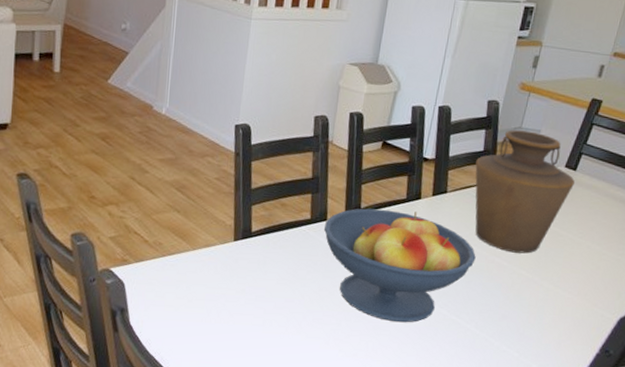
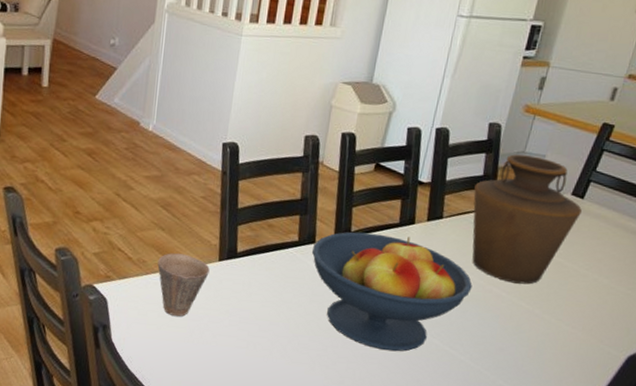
cup: none [174,234,225,297] -> present [157,253,210,316]

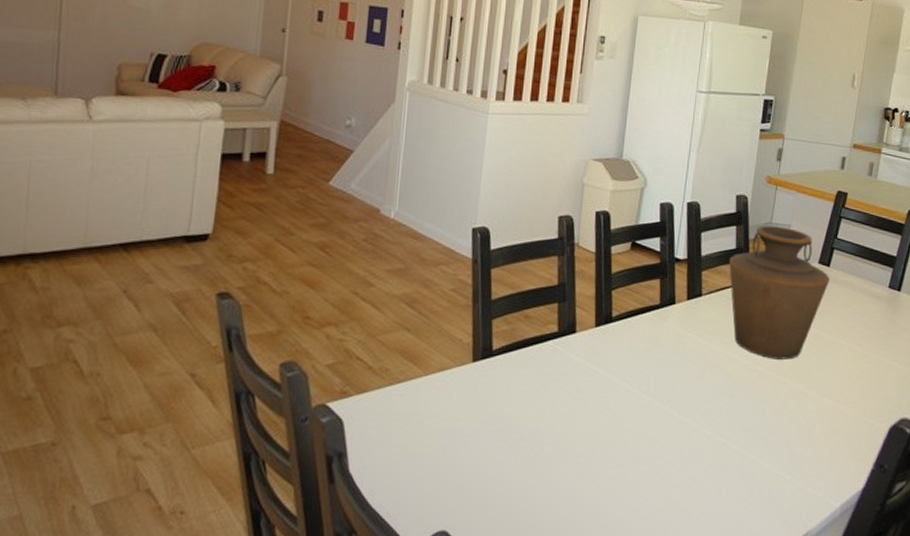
cup: present [157,253,210,316] -> none [403,357,463,432]
fruit bowl: present [311,232,472,352] -> none [572,317,737,448]

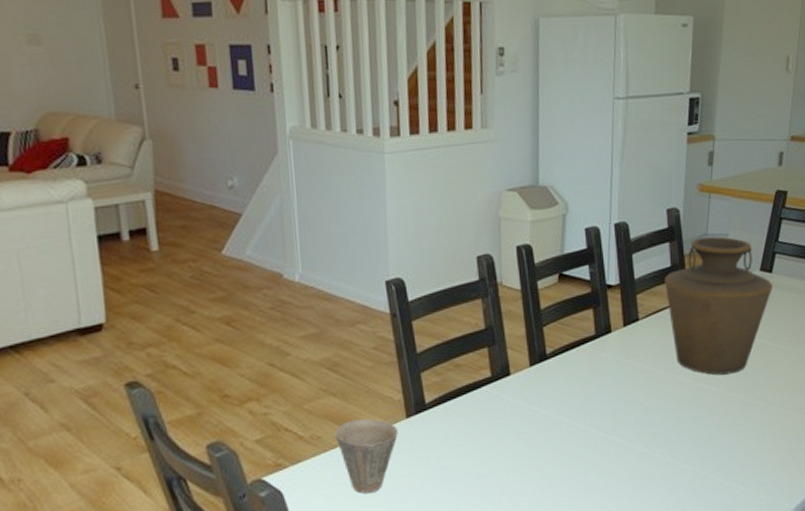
cup: none [403,357,463,432] -> present [335,418,398,493]

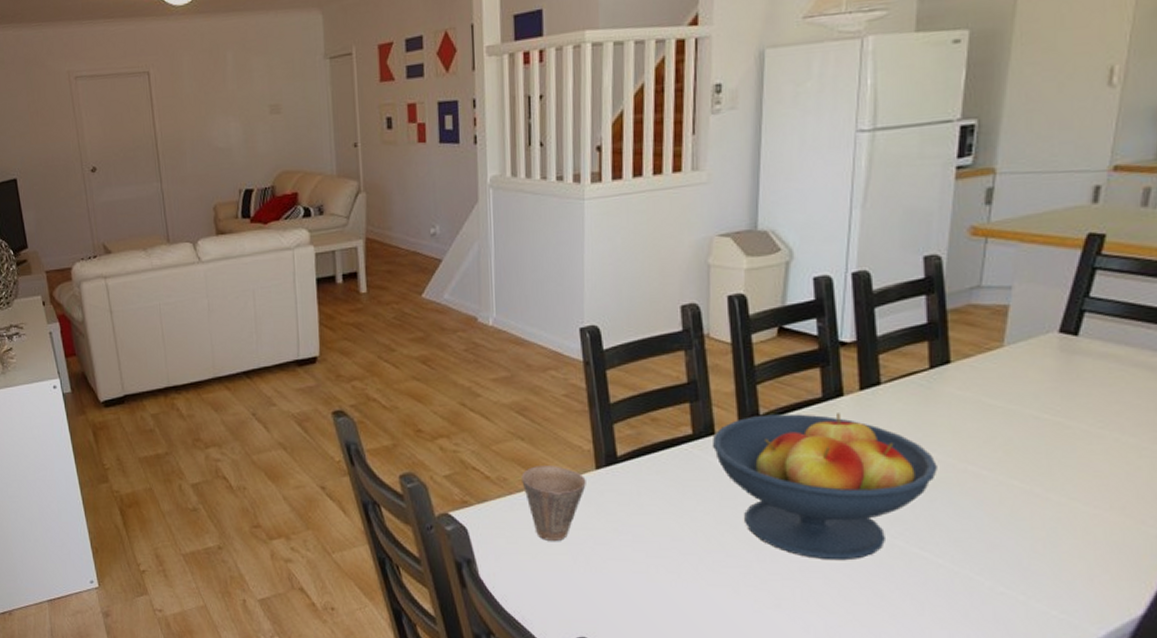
fruit bowl: none [508,347,682,478] -> present [712,413,937,561]
vase: present [665,236,772,375] -> none [918,289,1078,457]

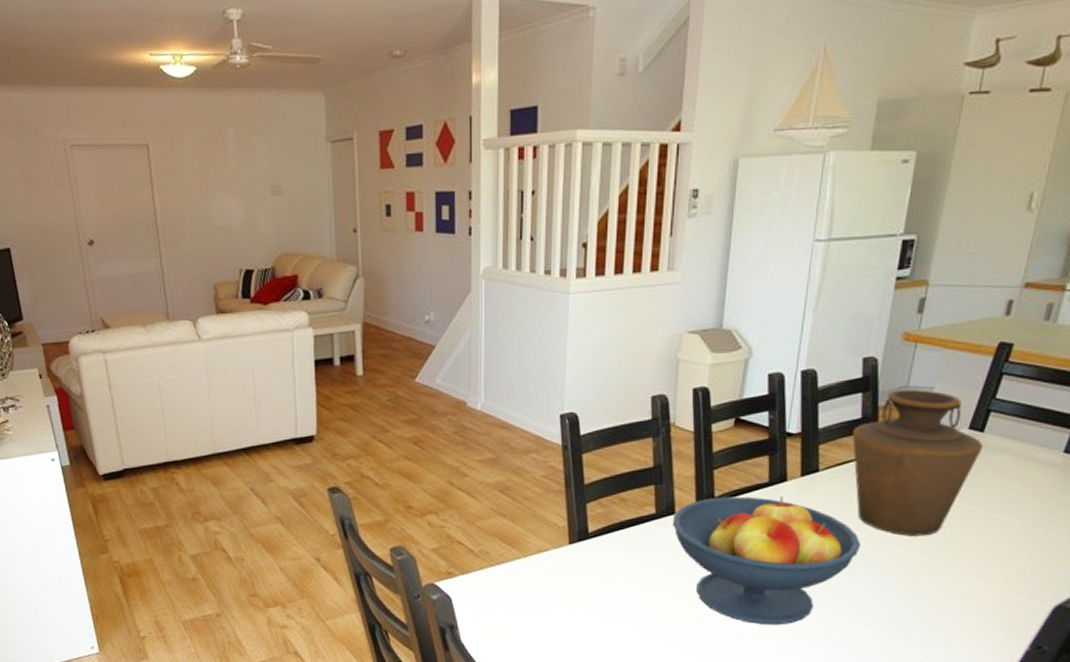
cup: present [521,466,586,541] -> none [502,541,560,608]
vase: none [918,289,1078,457] -> present [852,389,983,536]

